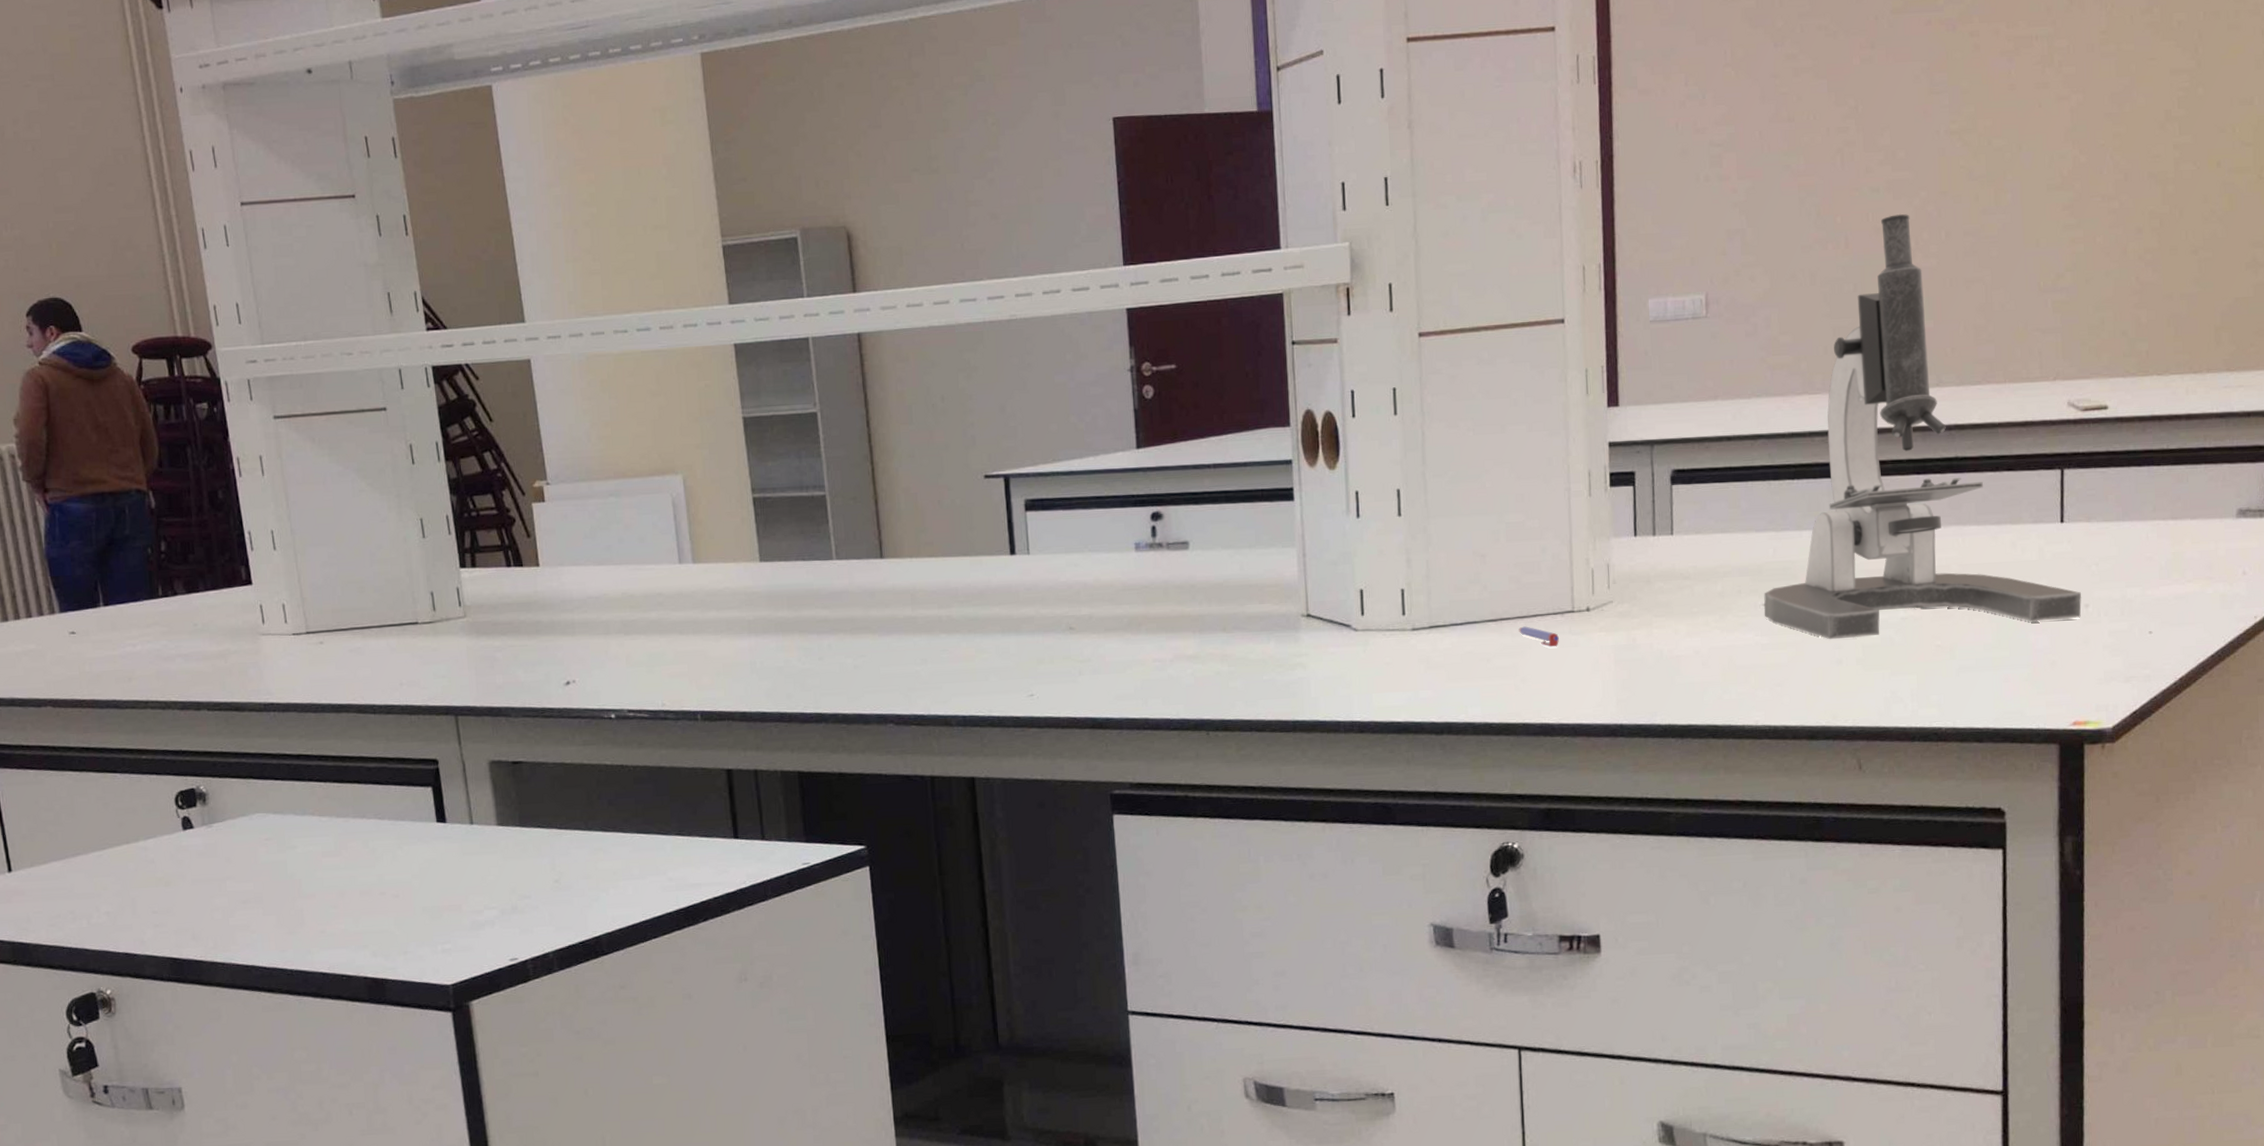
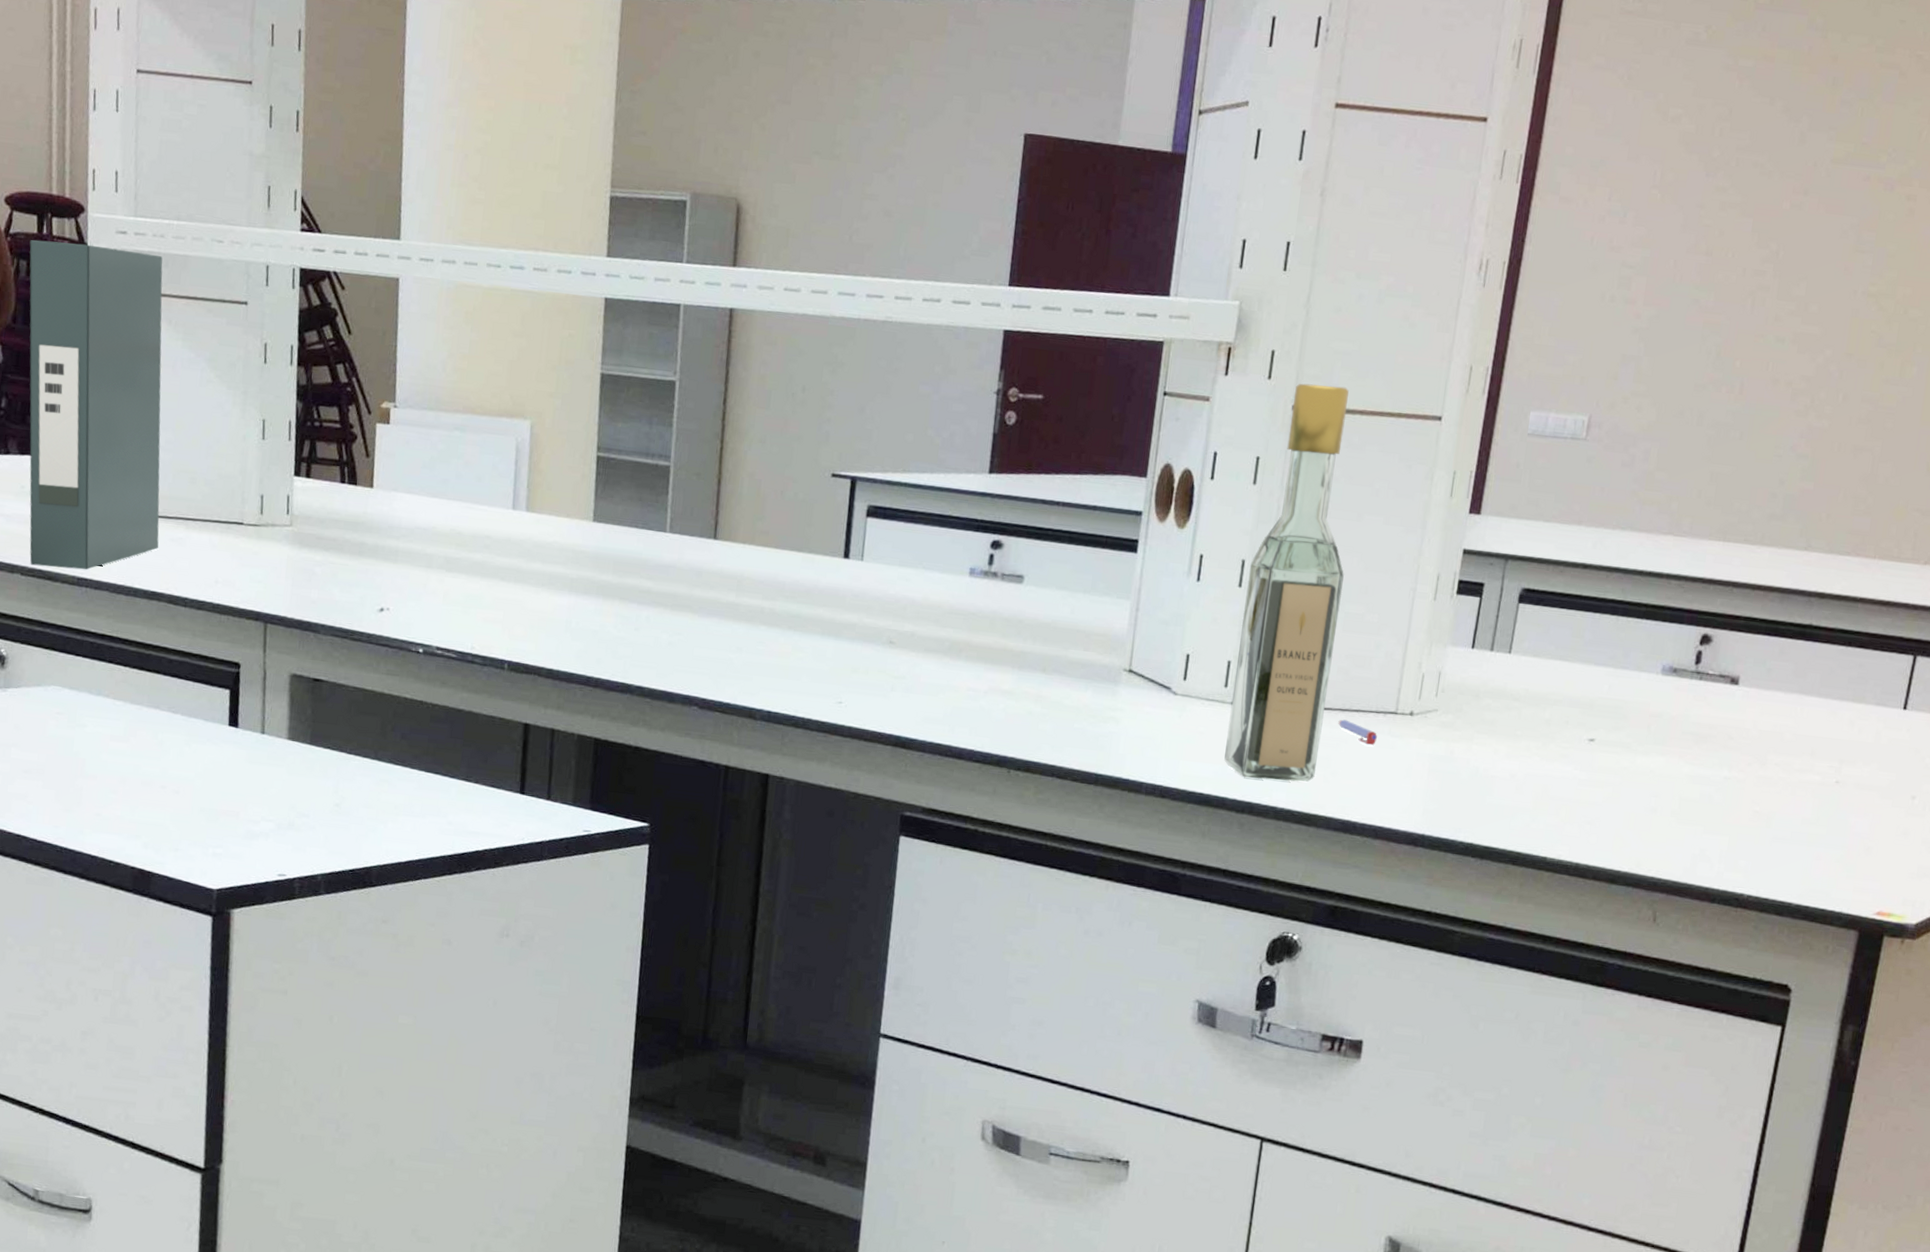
binder: none [163,377,338,699] -> present [29,240,163,570]
bottle: none [1405,307,1506,700] -> present [1224,383,1349,782]
microscope: present [1764,214,2082,640] -> none [1587,368,1910,809]

